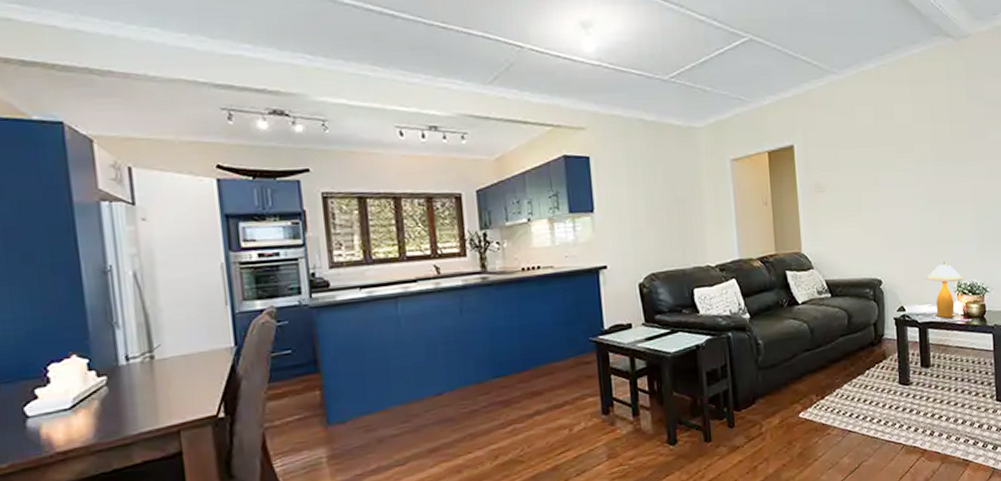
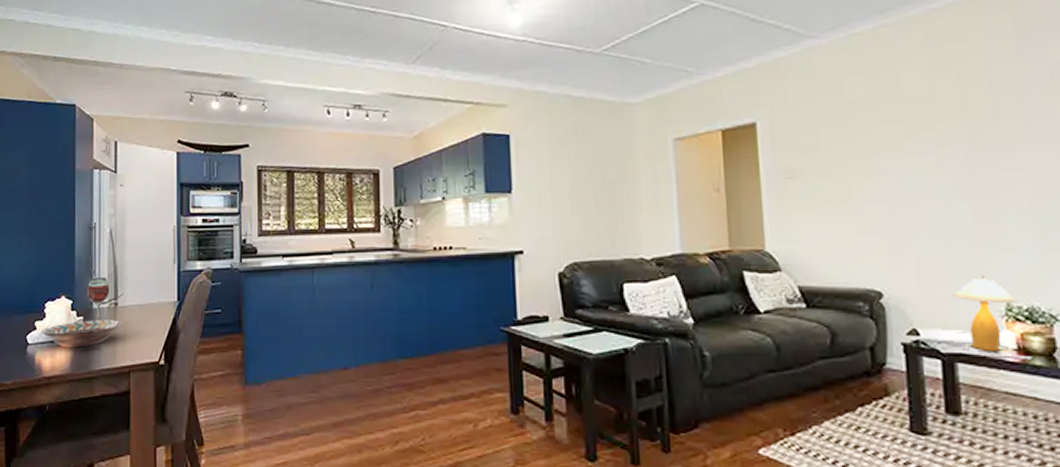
decorative bowl: none [45,375,164,415] -> present [41,320,123,348]
wineglass: none [107,328,141,380] -> present [86,278,110,321]

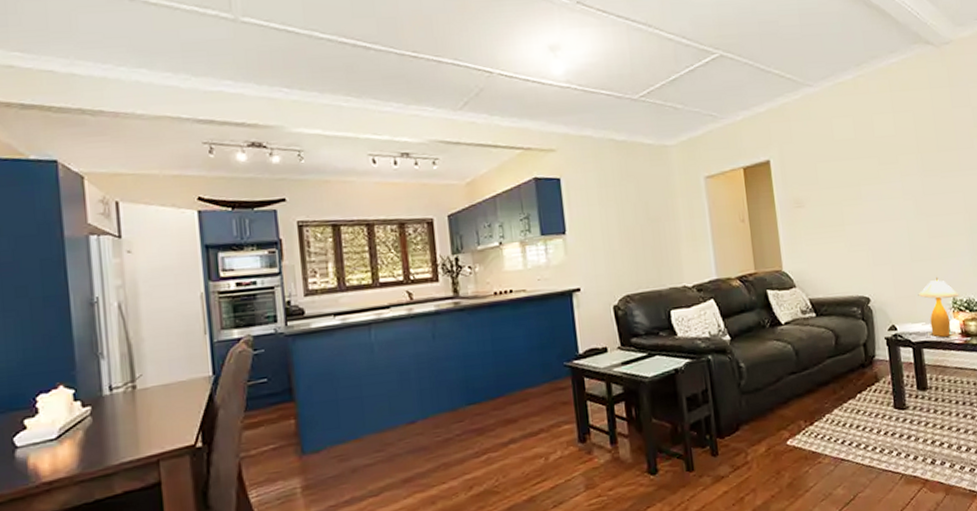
decorative bowl: present [41,320,123,348] -> none [33,404,145,445]
wineglass: present [86,278,110,321] -> none [92,358,124,410]

